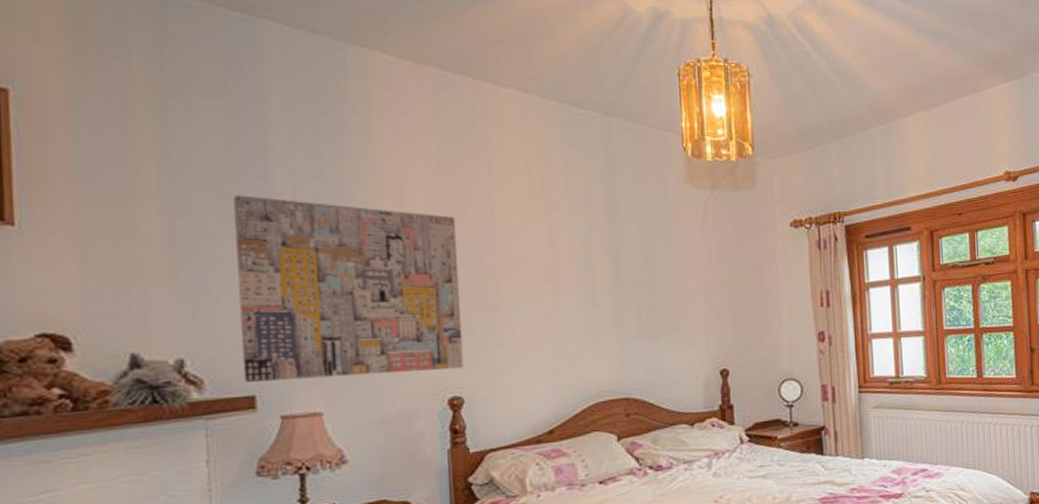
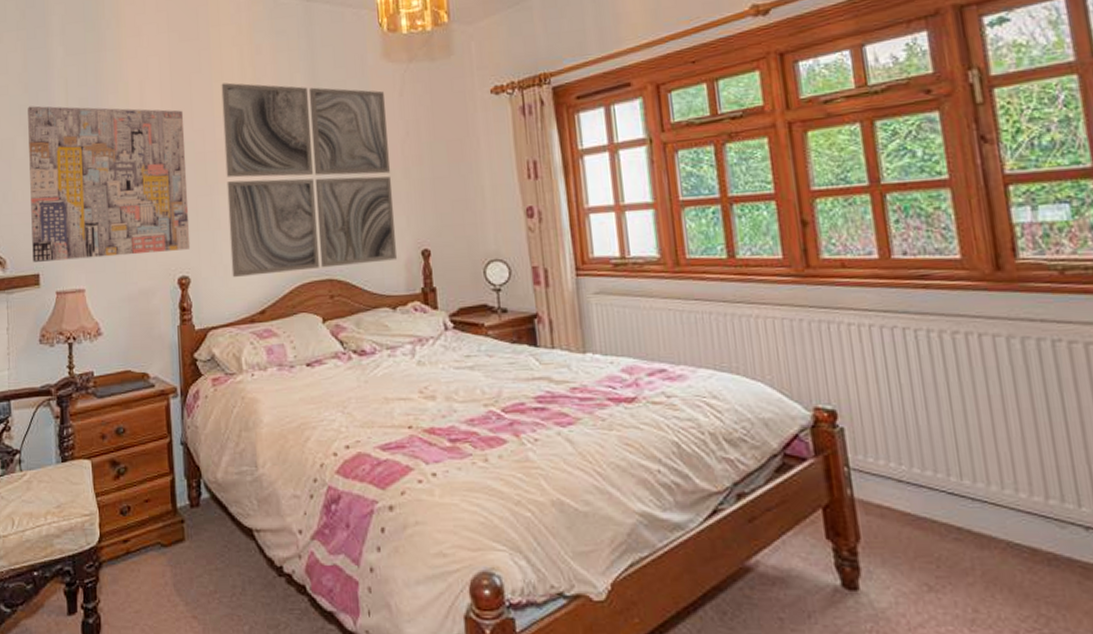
wall art: none [503,191,697,397] -> present [221,82,398,277]

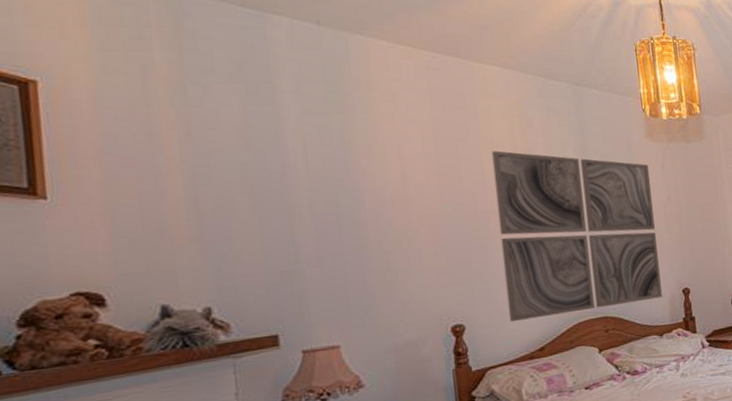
wall art: present [28,105,191,262] -> none [251,164,464,324]

